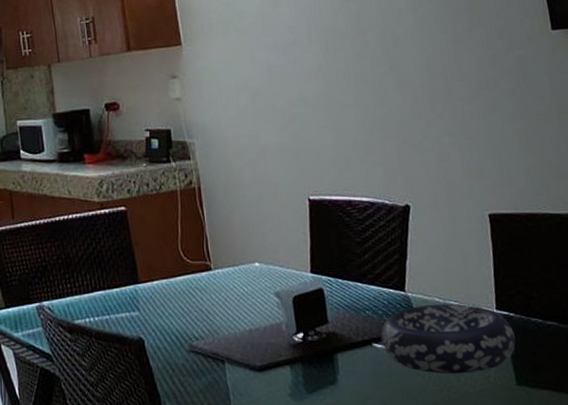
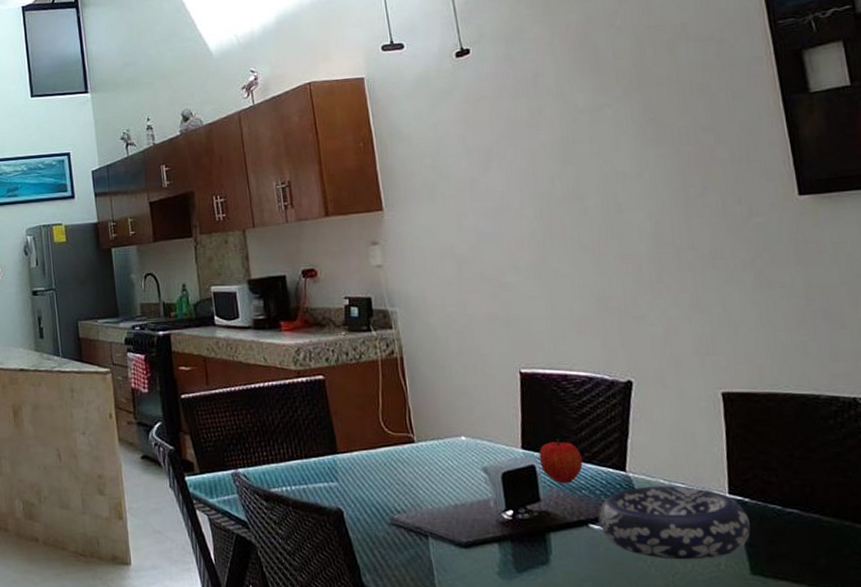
fruit: none [326,261,367,306] -> present [539,438,583,484]

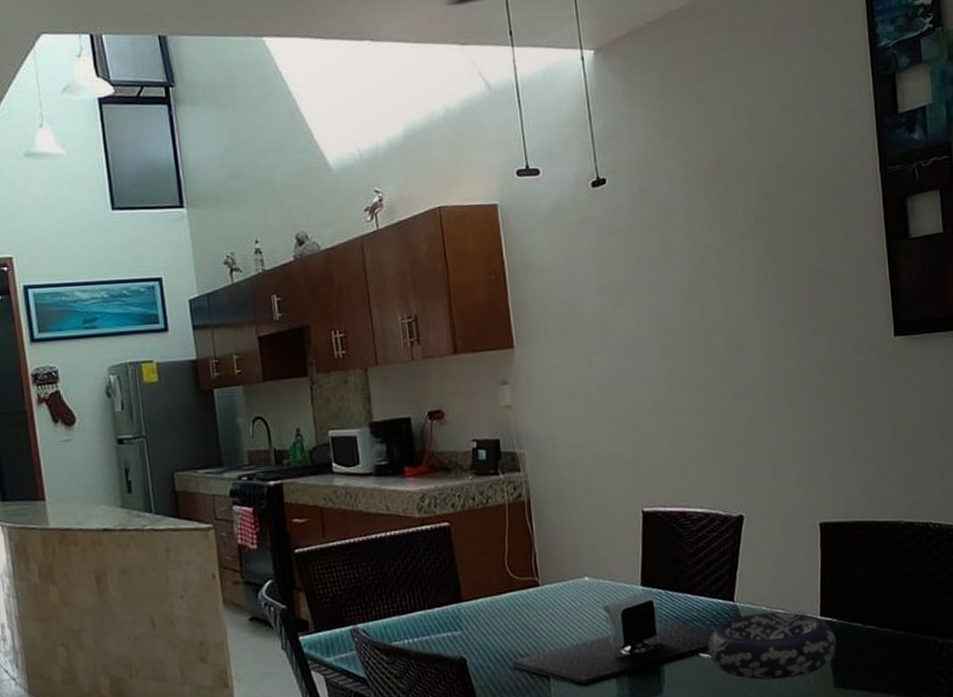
fruit: present [539,438,583,484] -> none [656,573,696,617]

